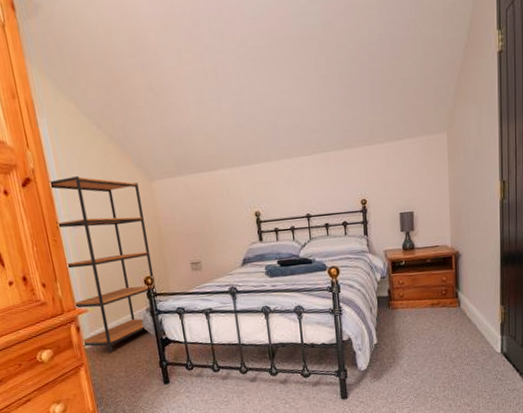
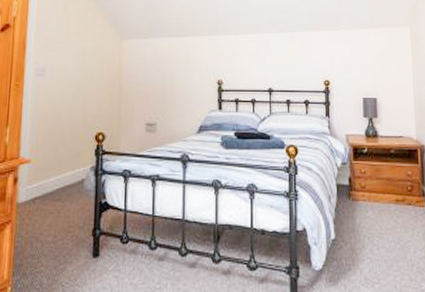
bookshelf: present [48,176,157,353] -> none [15,28,109,212]

